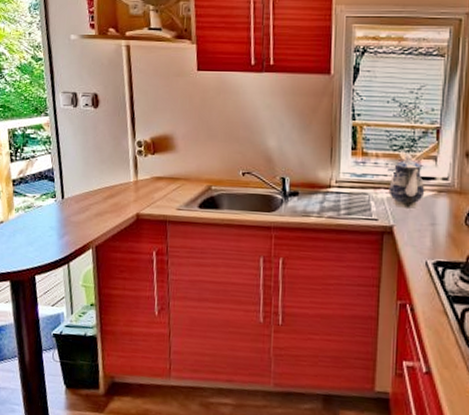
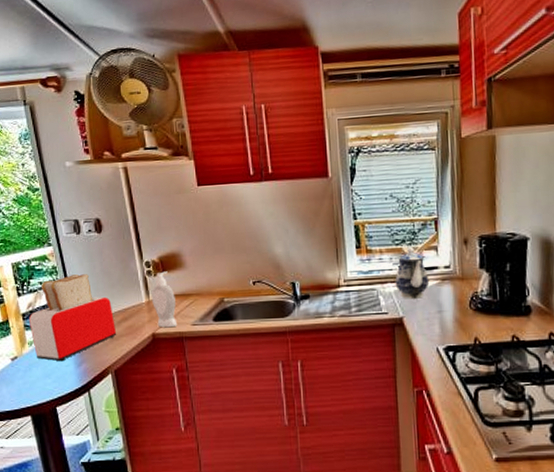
toaster: none [18,146,102,231] -> present [28,274,117,362]
soap bottle: none [139,152,163,210] -> present [151,271,178,328]

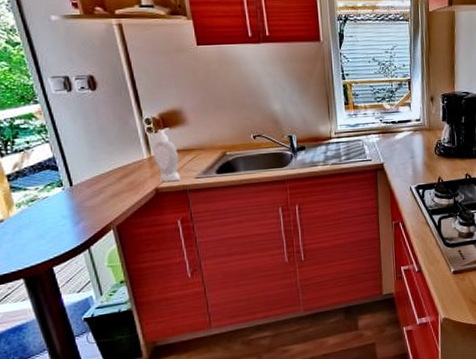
toaster: present [28,274,117,362] -> none [15,132,118,222]
teapot: present [395,247,430,299] -> none [377,104,404,148]

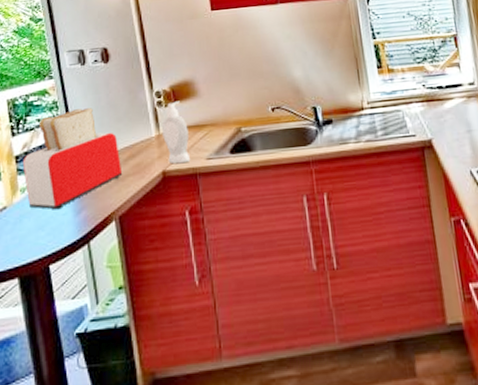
toaster: none [15,132,118,222] -> present [22,108,123,210]

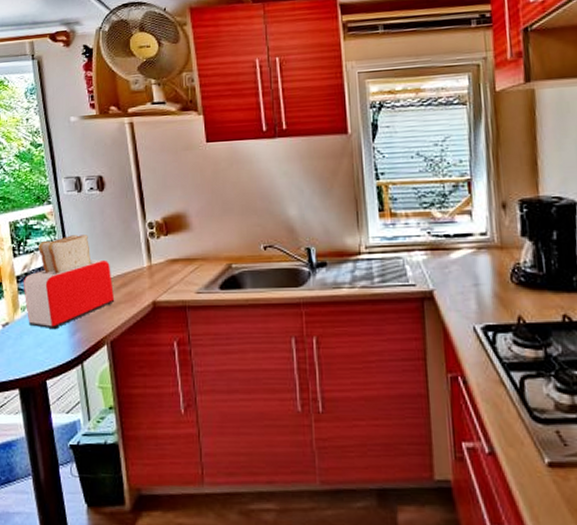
soap bottle: present [161,101,191,164] -> none [153,233,181,296]

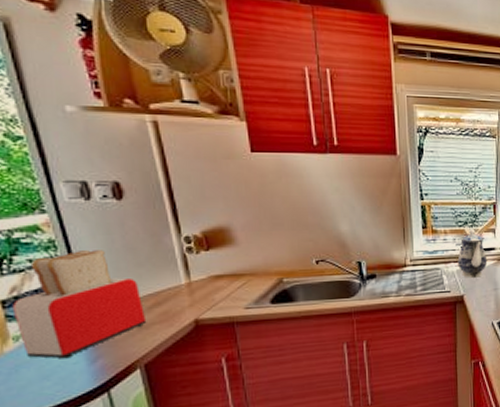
teapot: none [423,211,463,270] -> present [457,229,488,278]

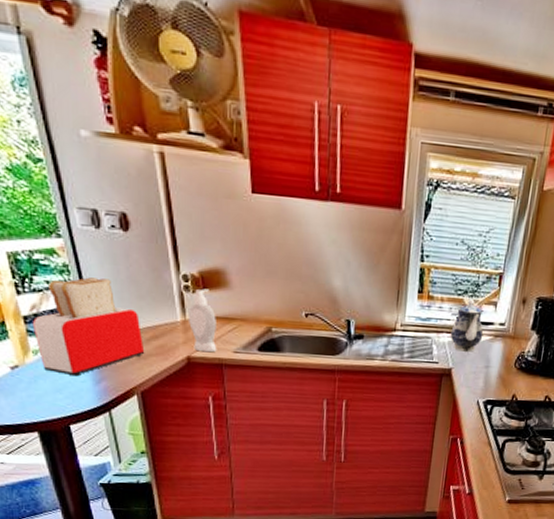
soap bottle: none [192,248,227,313] -> present [187,288,217,353]

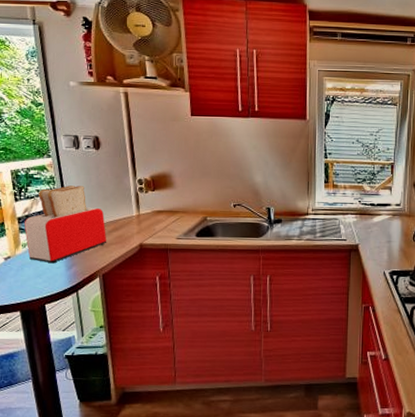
soap bottle: present [187,288,217,353] -> none [141,189,164,240]
teapot: present [450,299,483,352] -> none [354,186,383,230]

